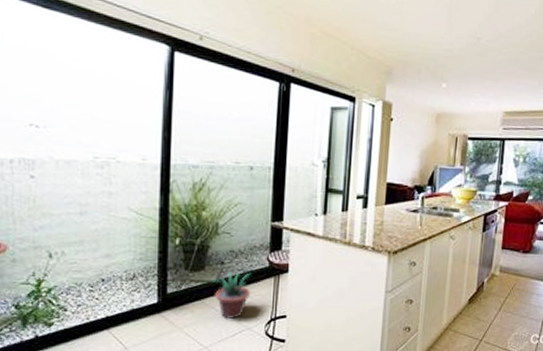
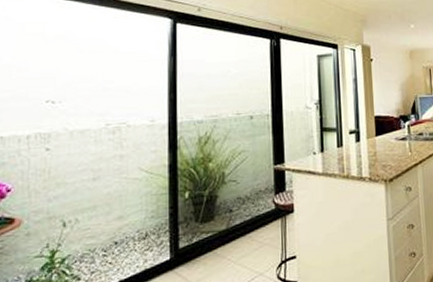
potted plant: present [210,272,251,320] -> none [220,217,259,268]

